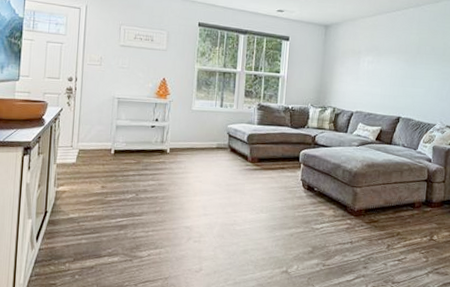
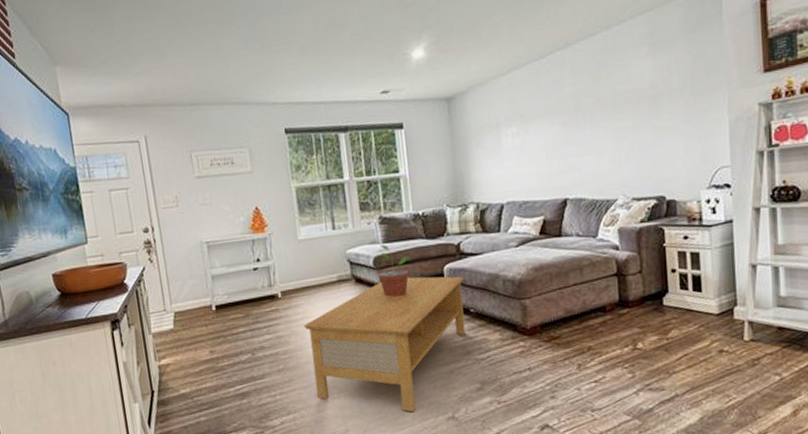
coffee table: none [182,155,314,263] -> present [304,276,466,412]
potted plant: none [249,125,275,169] -> present [378,244,410,298]

